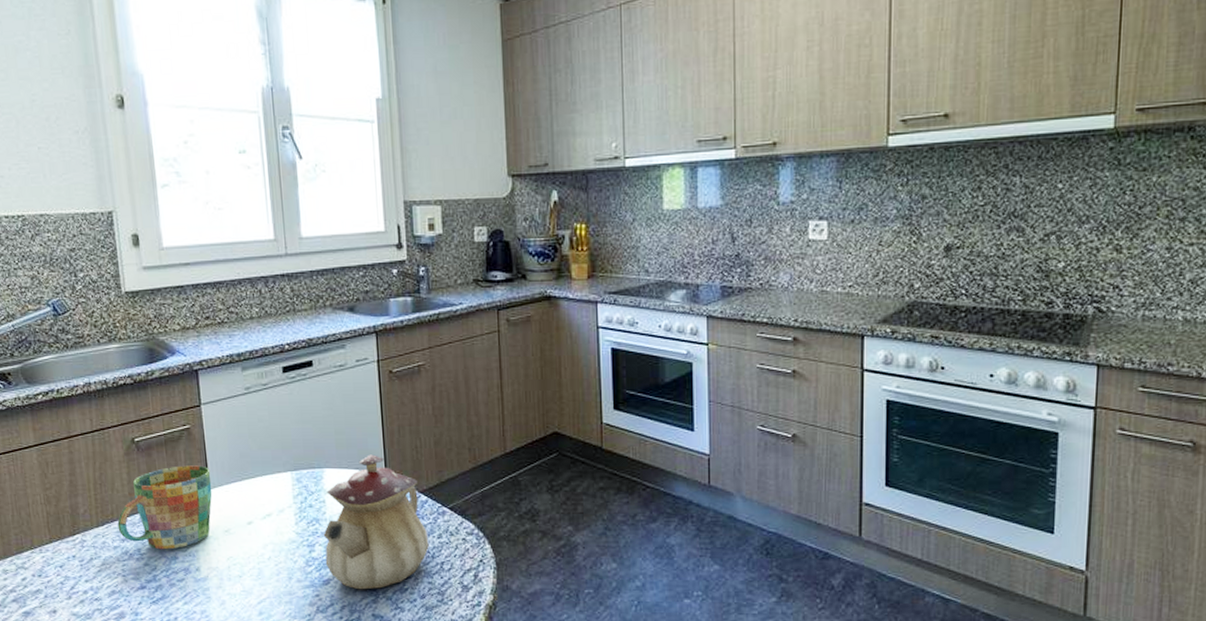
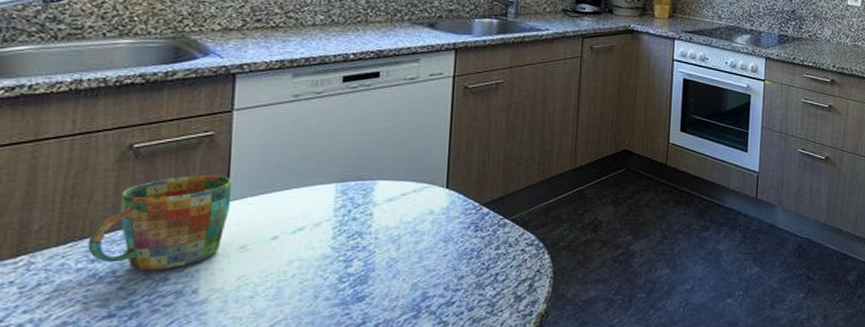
teapot: present [323,454,429,590] -> none [362,167,485,306]

